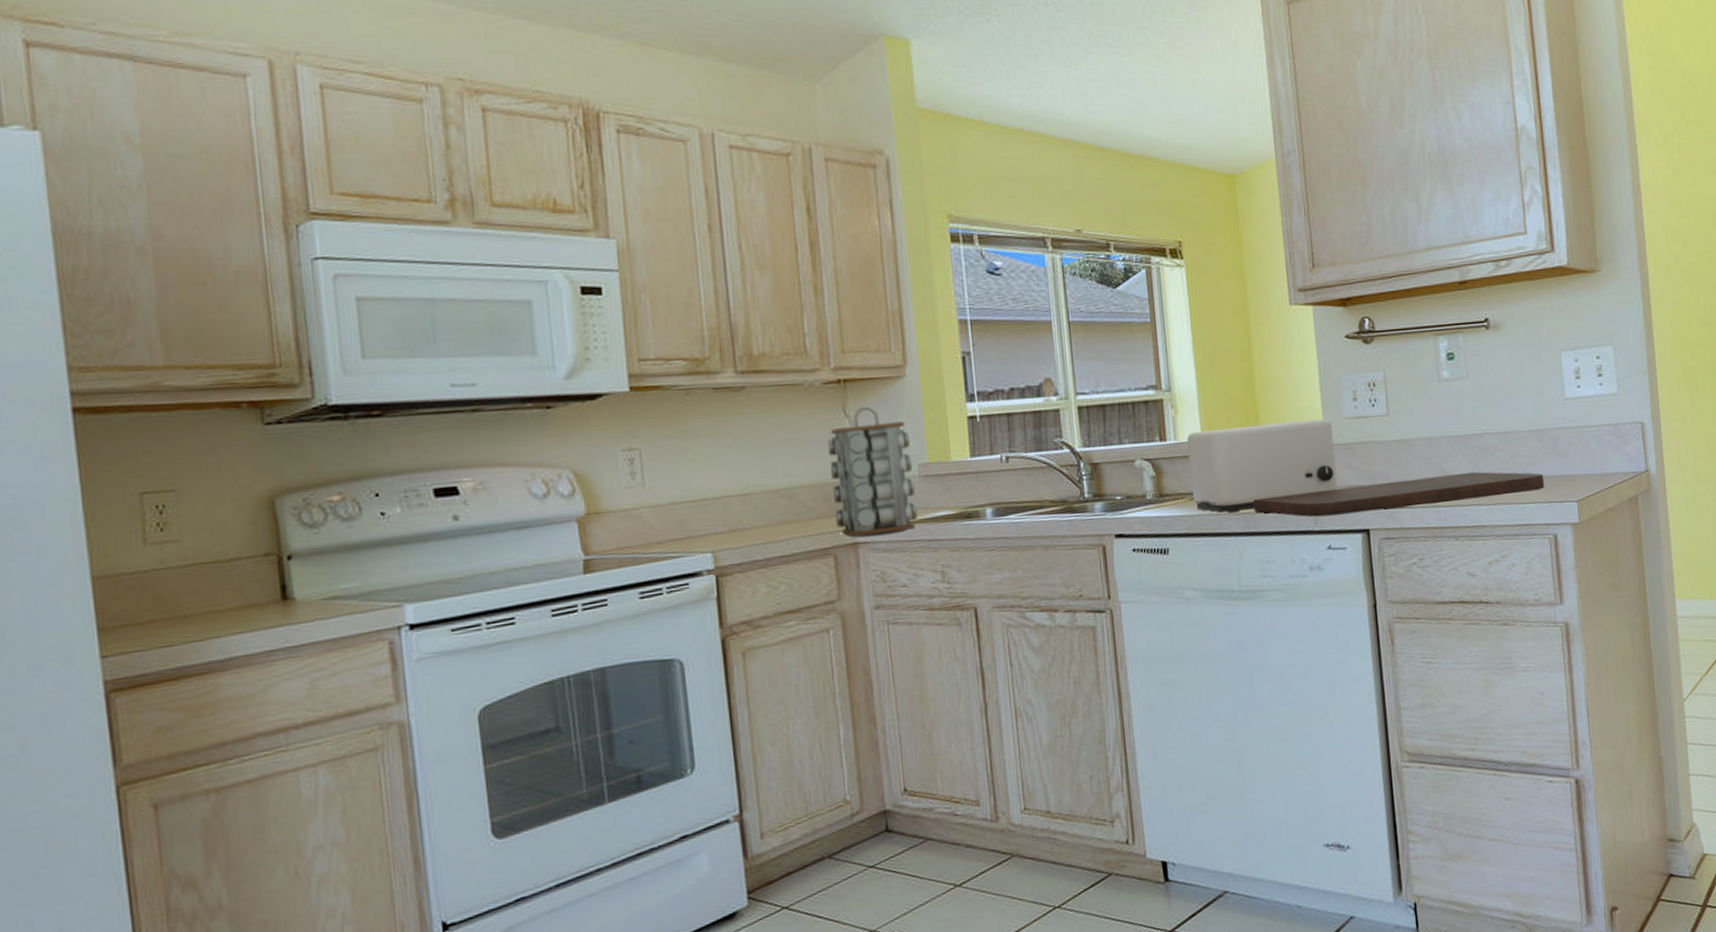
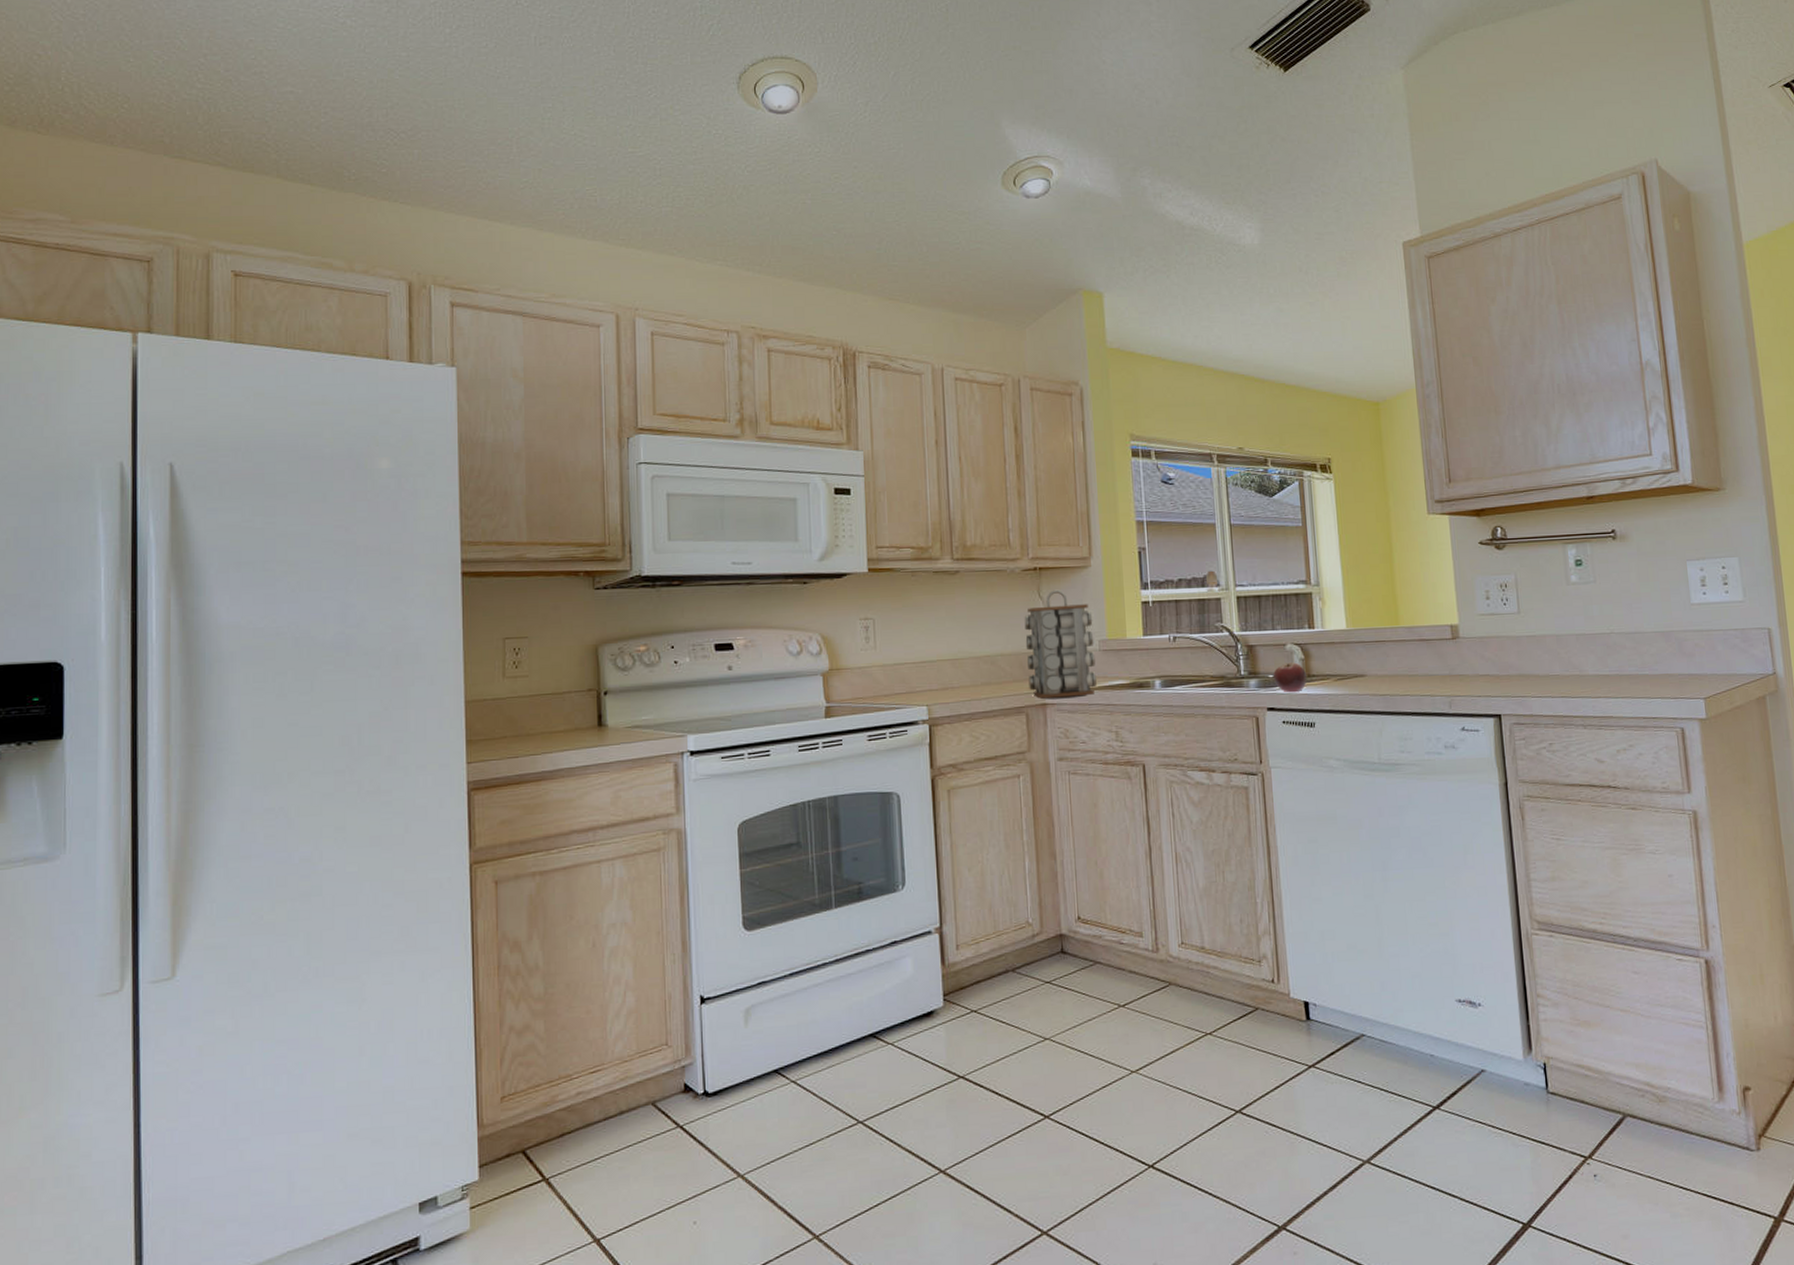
fruit: none [1121,481,1159,516] -> present [1274,662,1307,693]
toaster: present [1187,419,1338,513] -> none [1333,614,1472,694]
cutting board: present [1253,471,1545,518] -> none [1392,667,1672,702]

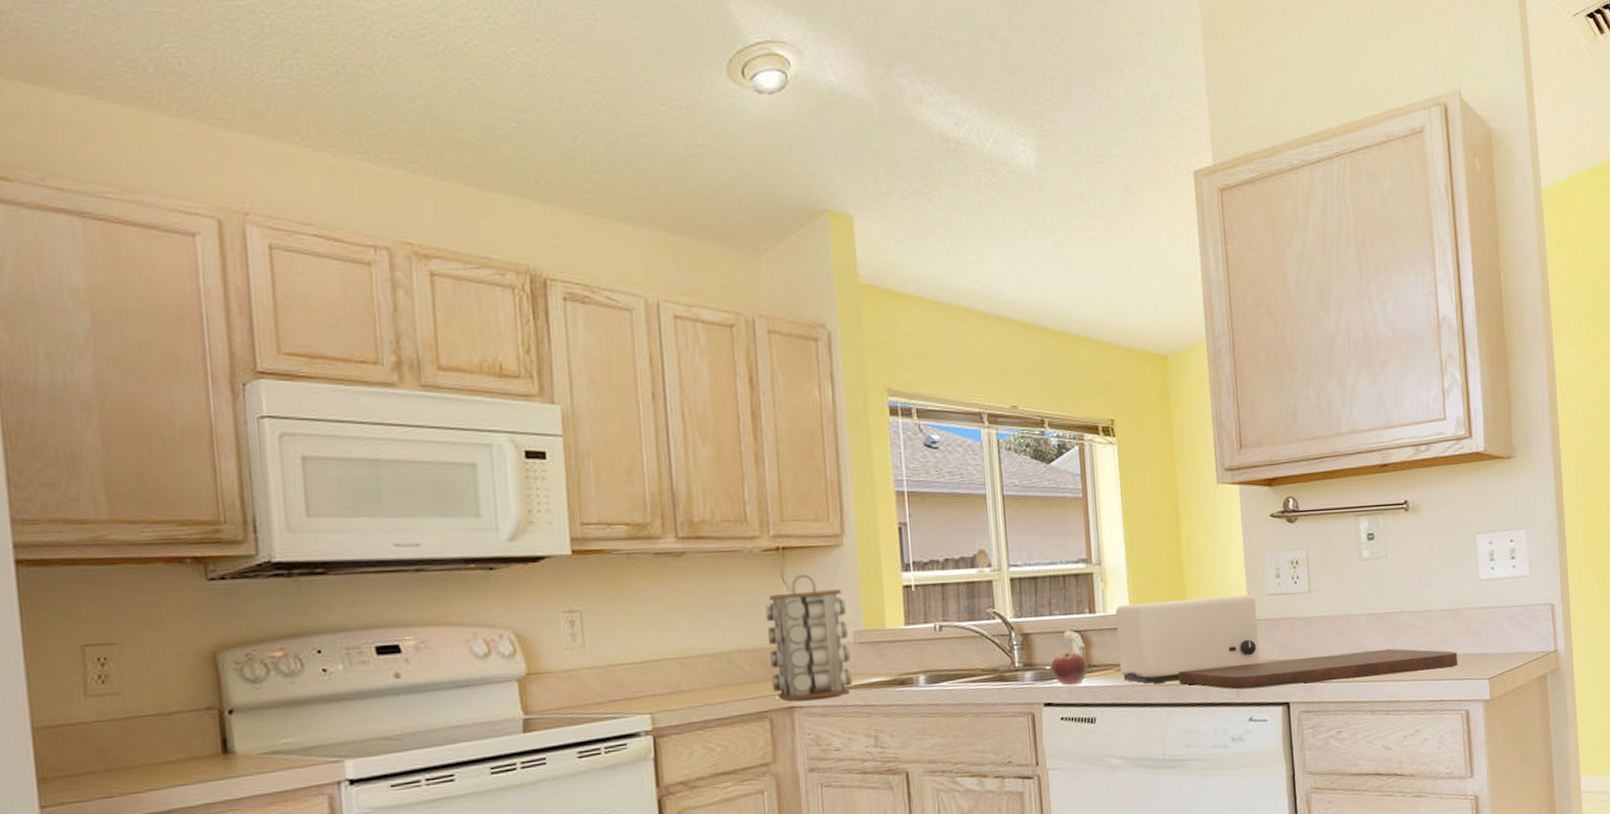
toaster: none [1333,614,1472,694] -> present [1116,595,1261,684]
cutting board: none [1392,667,1672,702] -> present [1178,648,1458,690]

